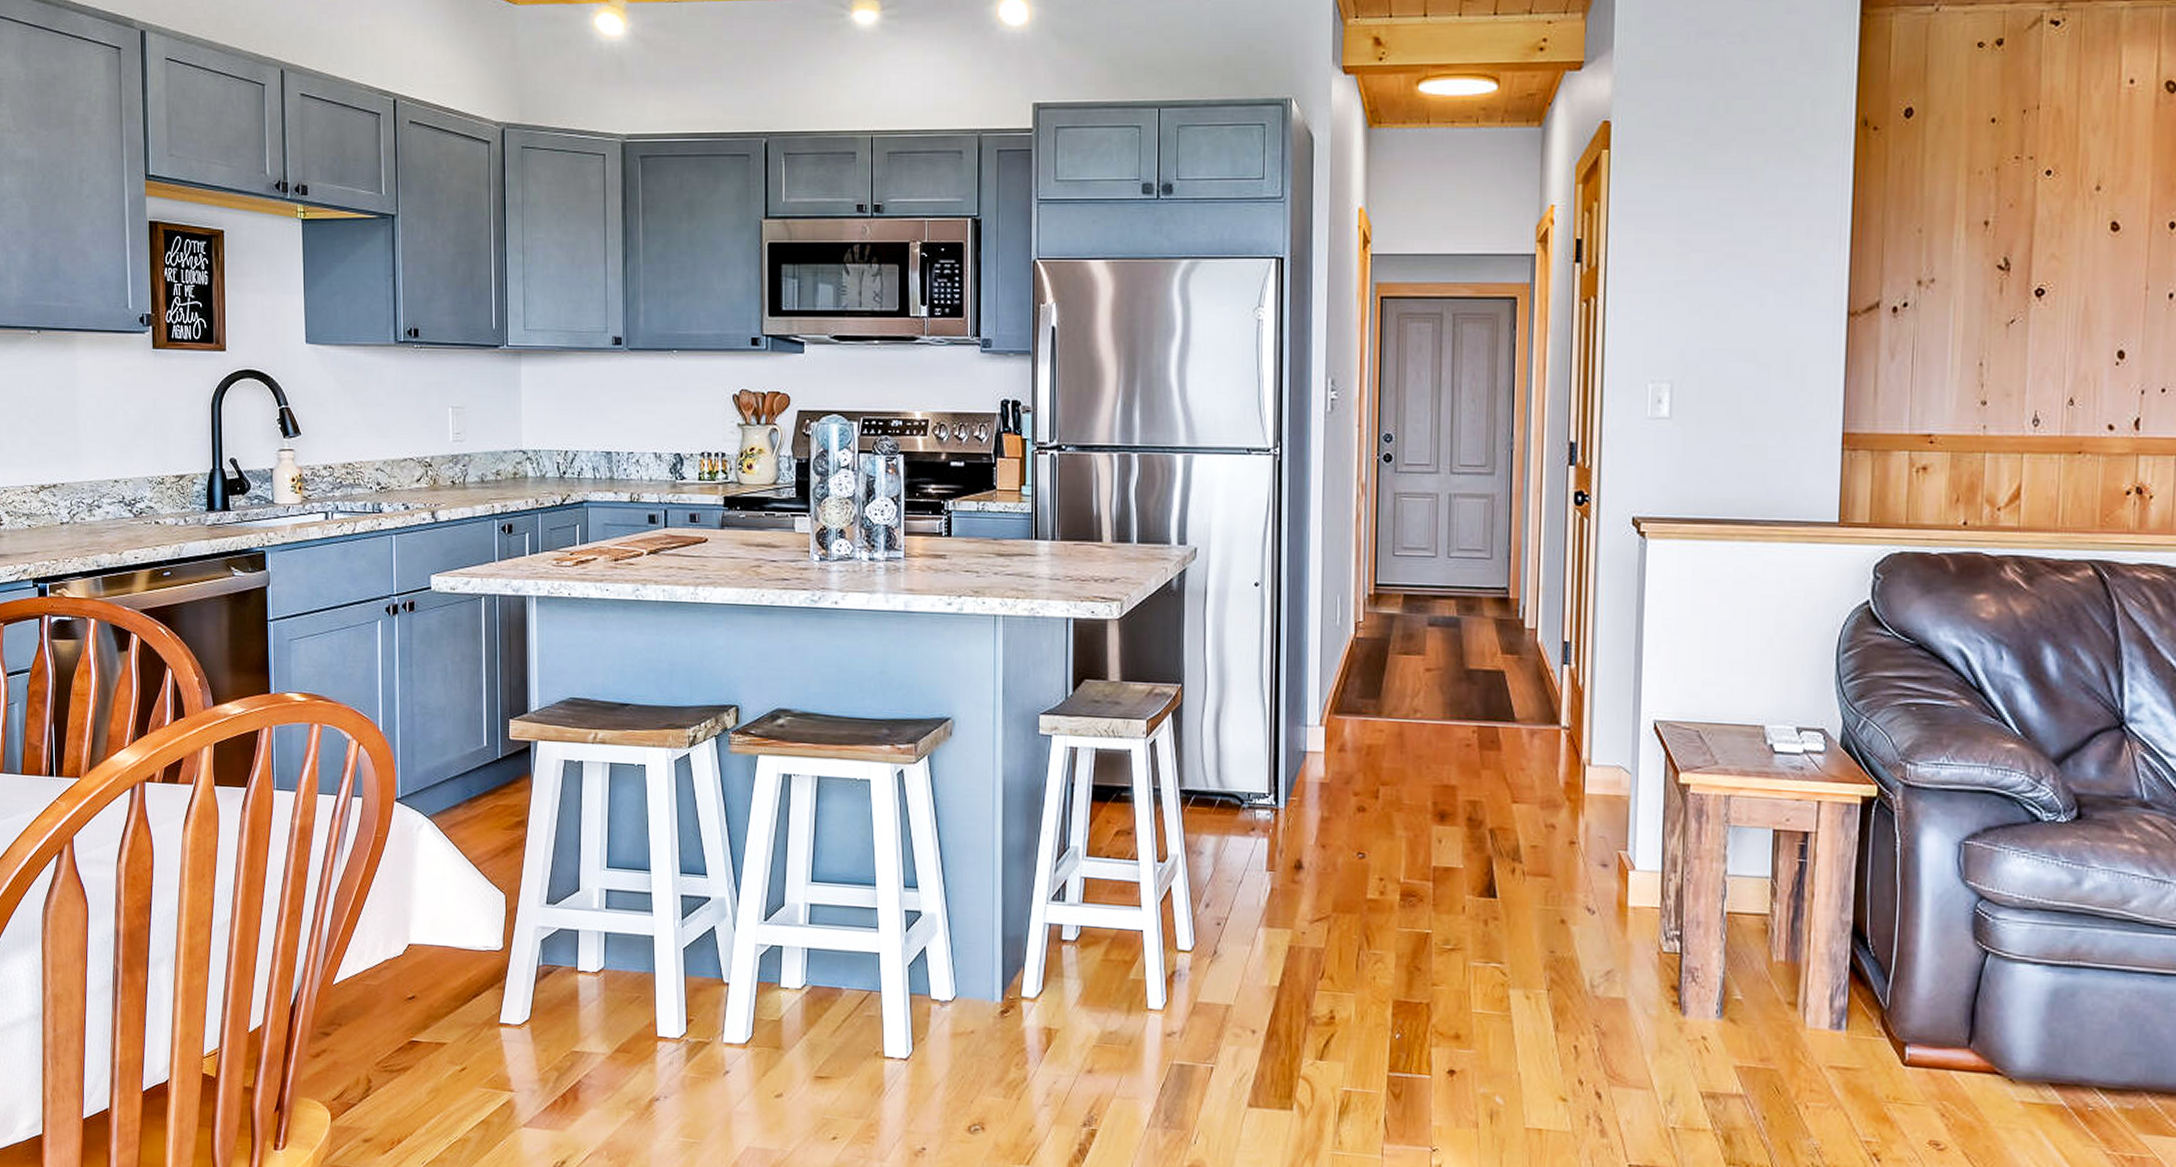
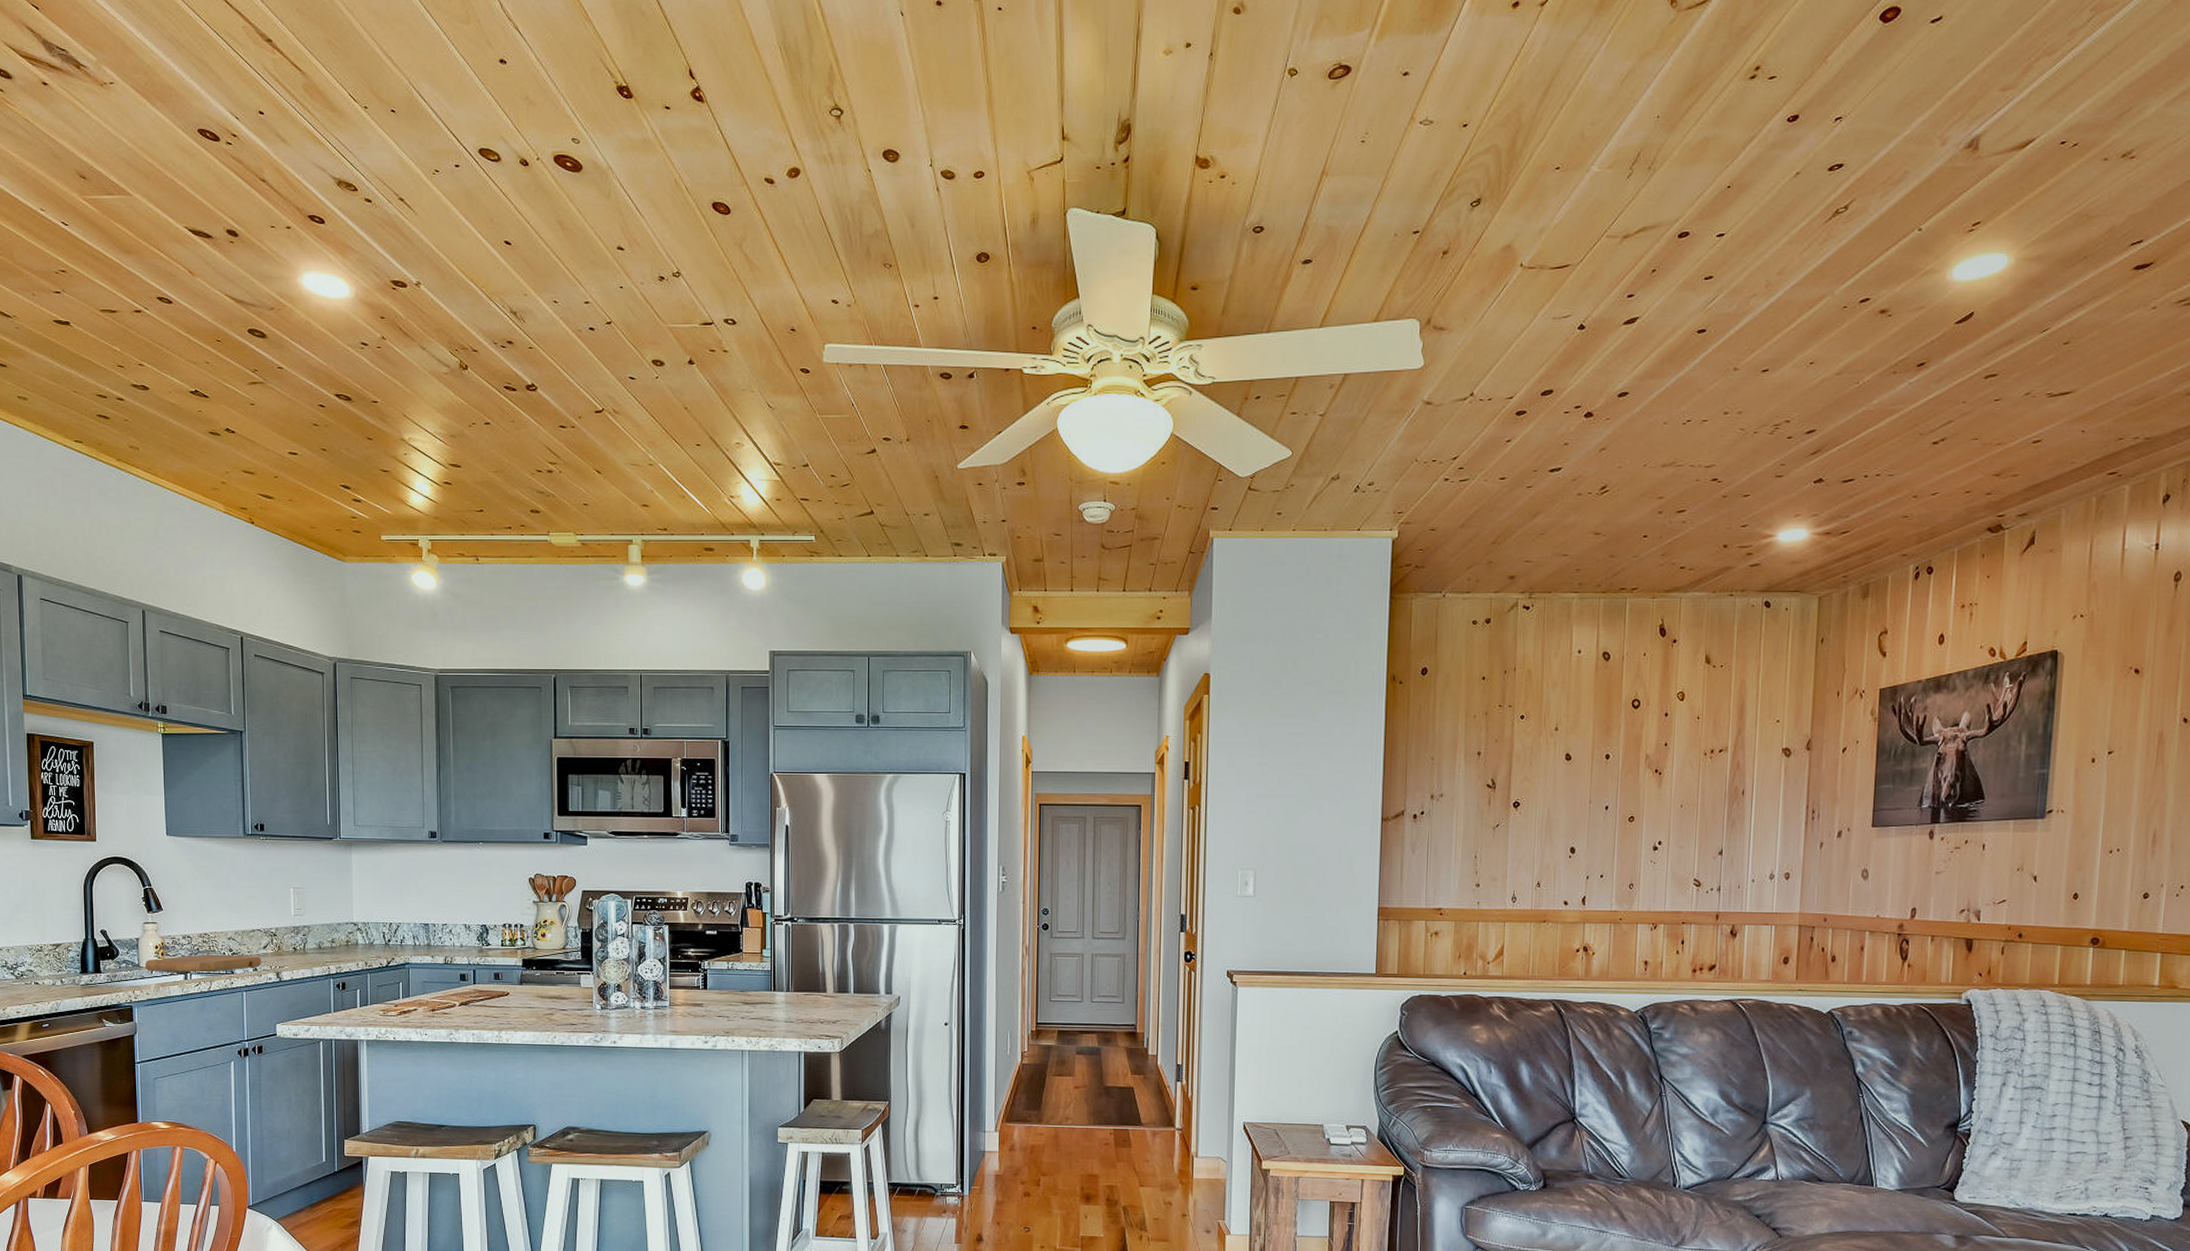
cutting board: none [279,488,414,513] -> present [145,954,262,974]

